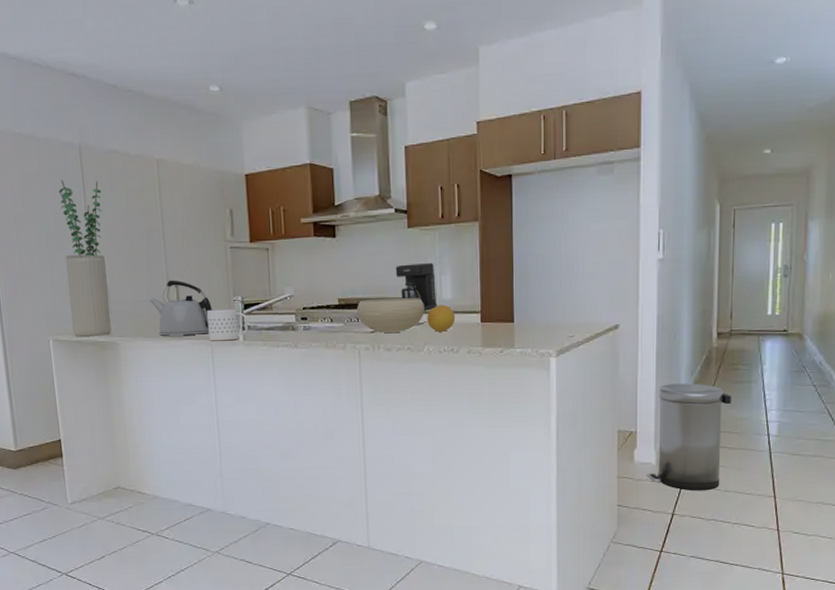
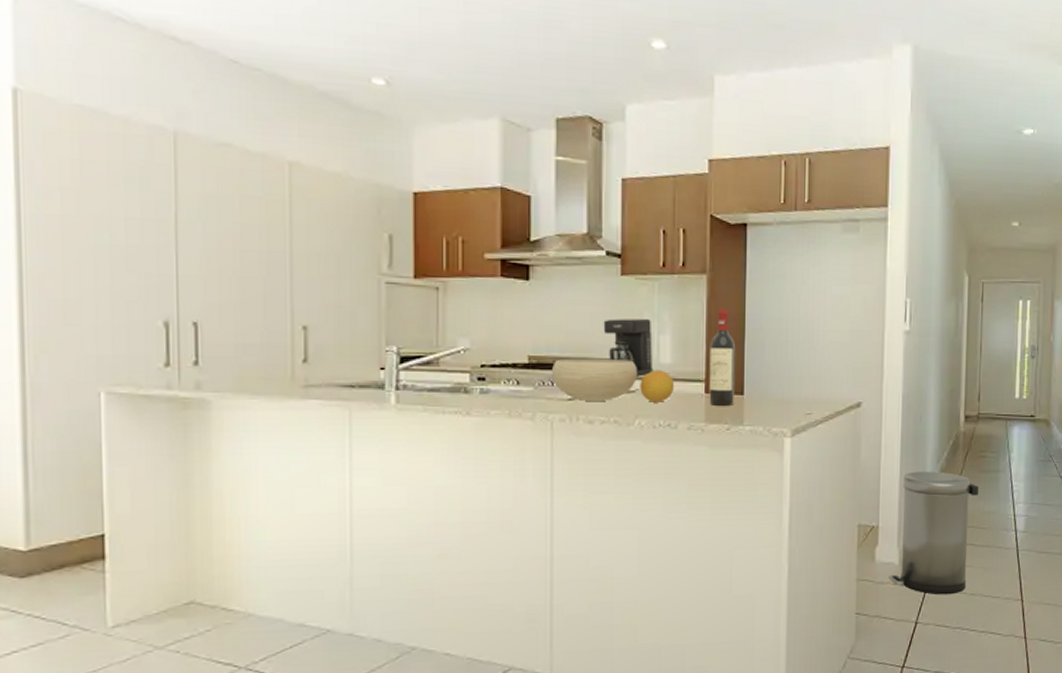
vase: present [58,180,112,337] -> none [135,174,203,389]
kettle: present [149,280,212,338] -> none [262,319,354,397]
mug: present [206,308,249,341] -> none [345,361,405,403]
wine bottle: none [483,250,506,333] -> present [709,309,735,406]

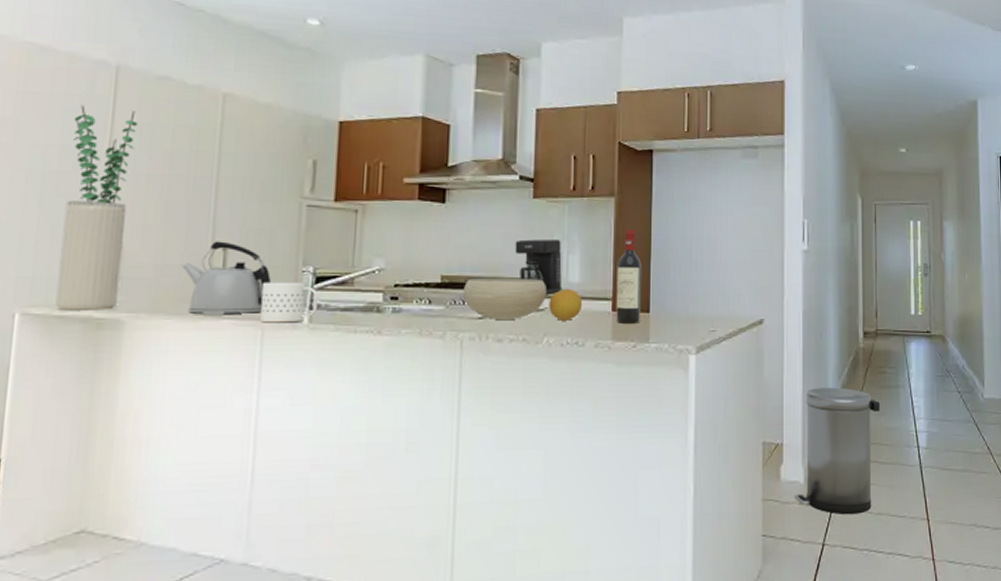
vase: none [135,174,203,389] -> present [55,105,138,310]
kettle: none [262,319,354,397] -> present [181,241,271,317]
mug: none [345,361,405,403] -> present [259,281,319,323]

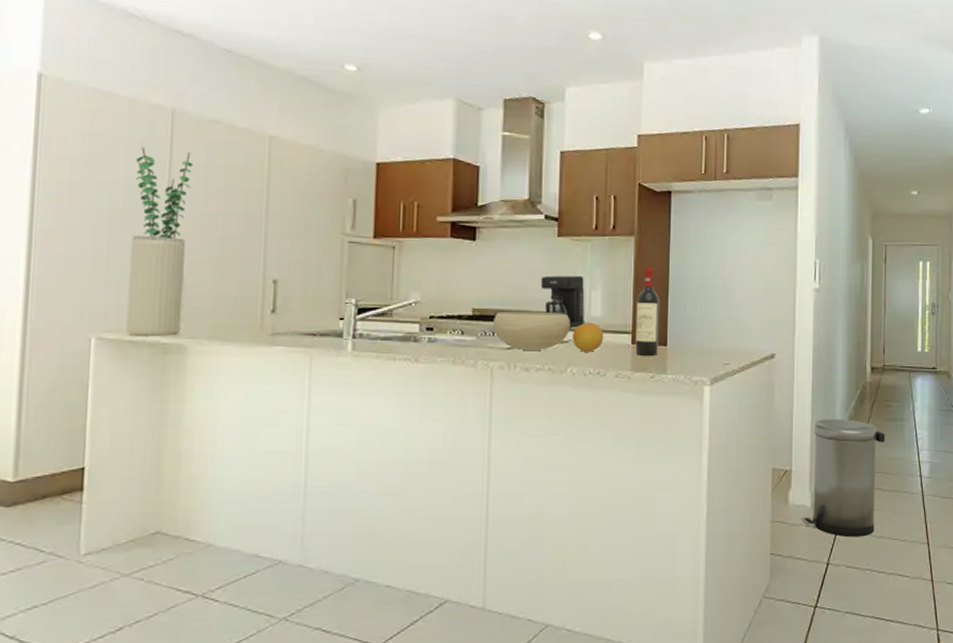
kettle: present [181,241,271,317] -> none [236,274,317,344]
mug: present [259,281,319,323] -> none [307,312,361,350]

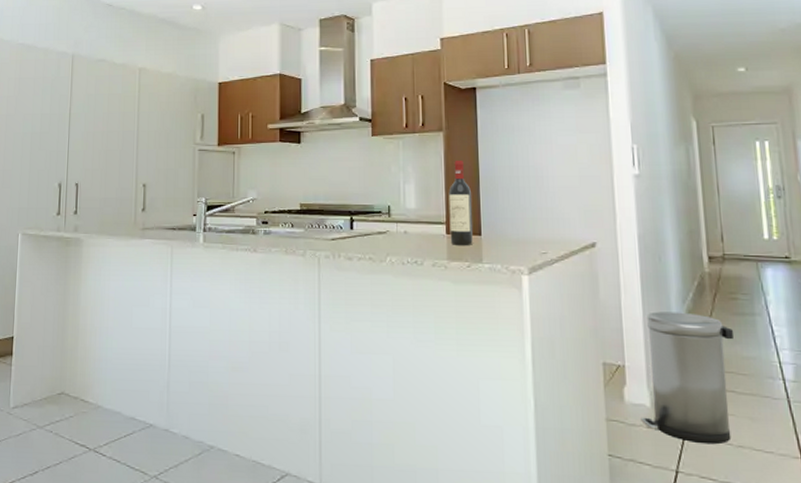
vase: present [126,147,194,336] -> none [42,84,87,232]
bowl: present [493,312,570,351] -> none [319,206,387,242]
coffee maker: present [540,275,585,328] -> none [358,171,401,220]
fruit: present [572,322,604,352] -> none [390,214,420,242]

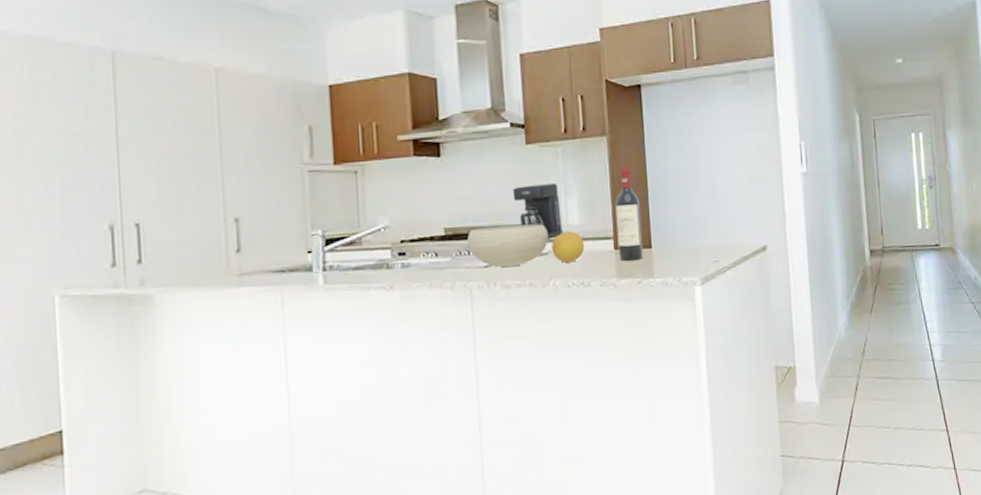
bowl: none [319,206,387,242] -> present [467,224,548,268]
coffee maker: none [358,171,401,220] -> present [512,184,564,239]
fruit: none [390,214,420,242] -> present [551,230,585,263]
pedal bin: present [641,311,733,445] -> none [811,307,891,431]

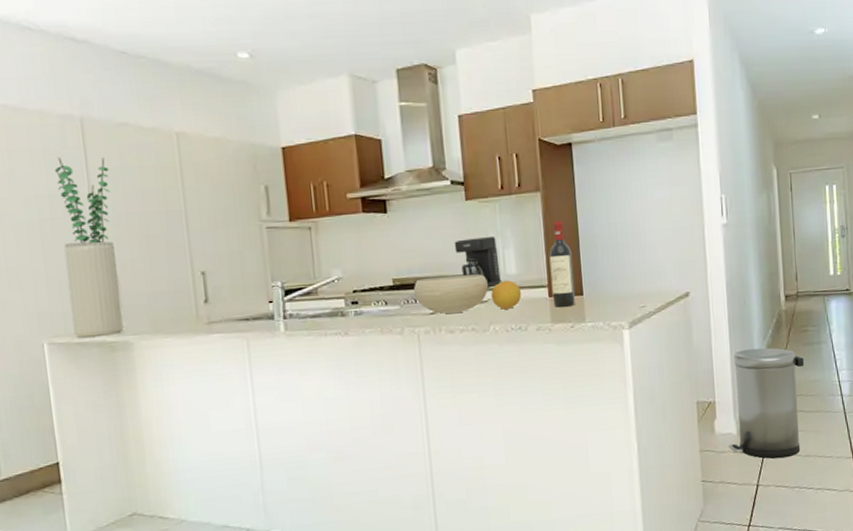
vase: none [80,92,145,290] -> present [54,157,123,338]
pedal bin: none [811,307,891,431] -> present [729,347,804,459]

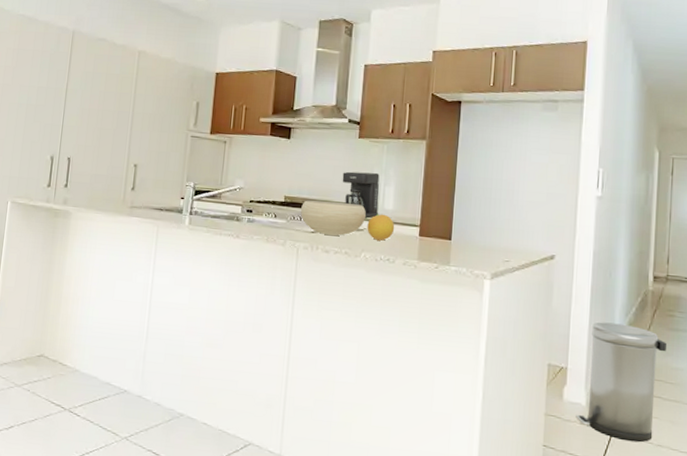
vase: present [54,157,123,338] -> none [31,59,85,204]
wine bottle: present [549,221,575,307] -> none [422,169,446,248]

